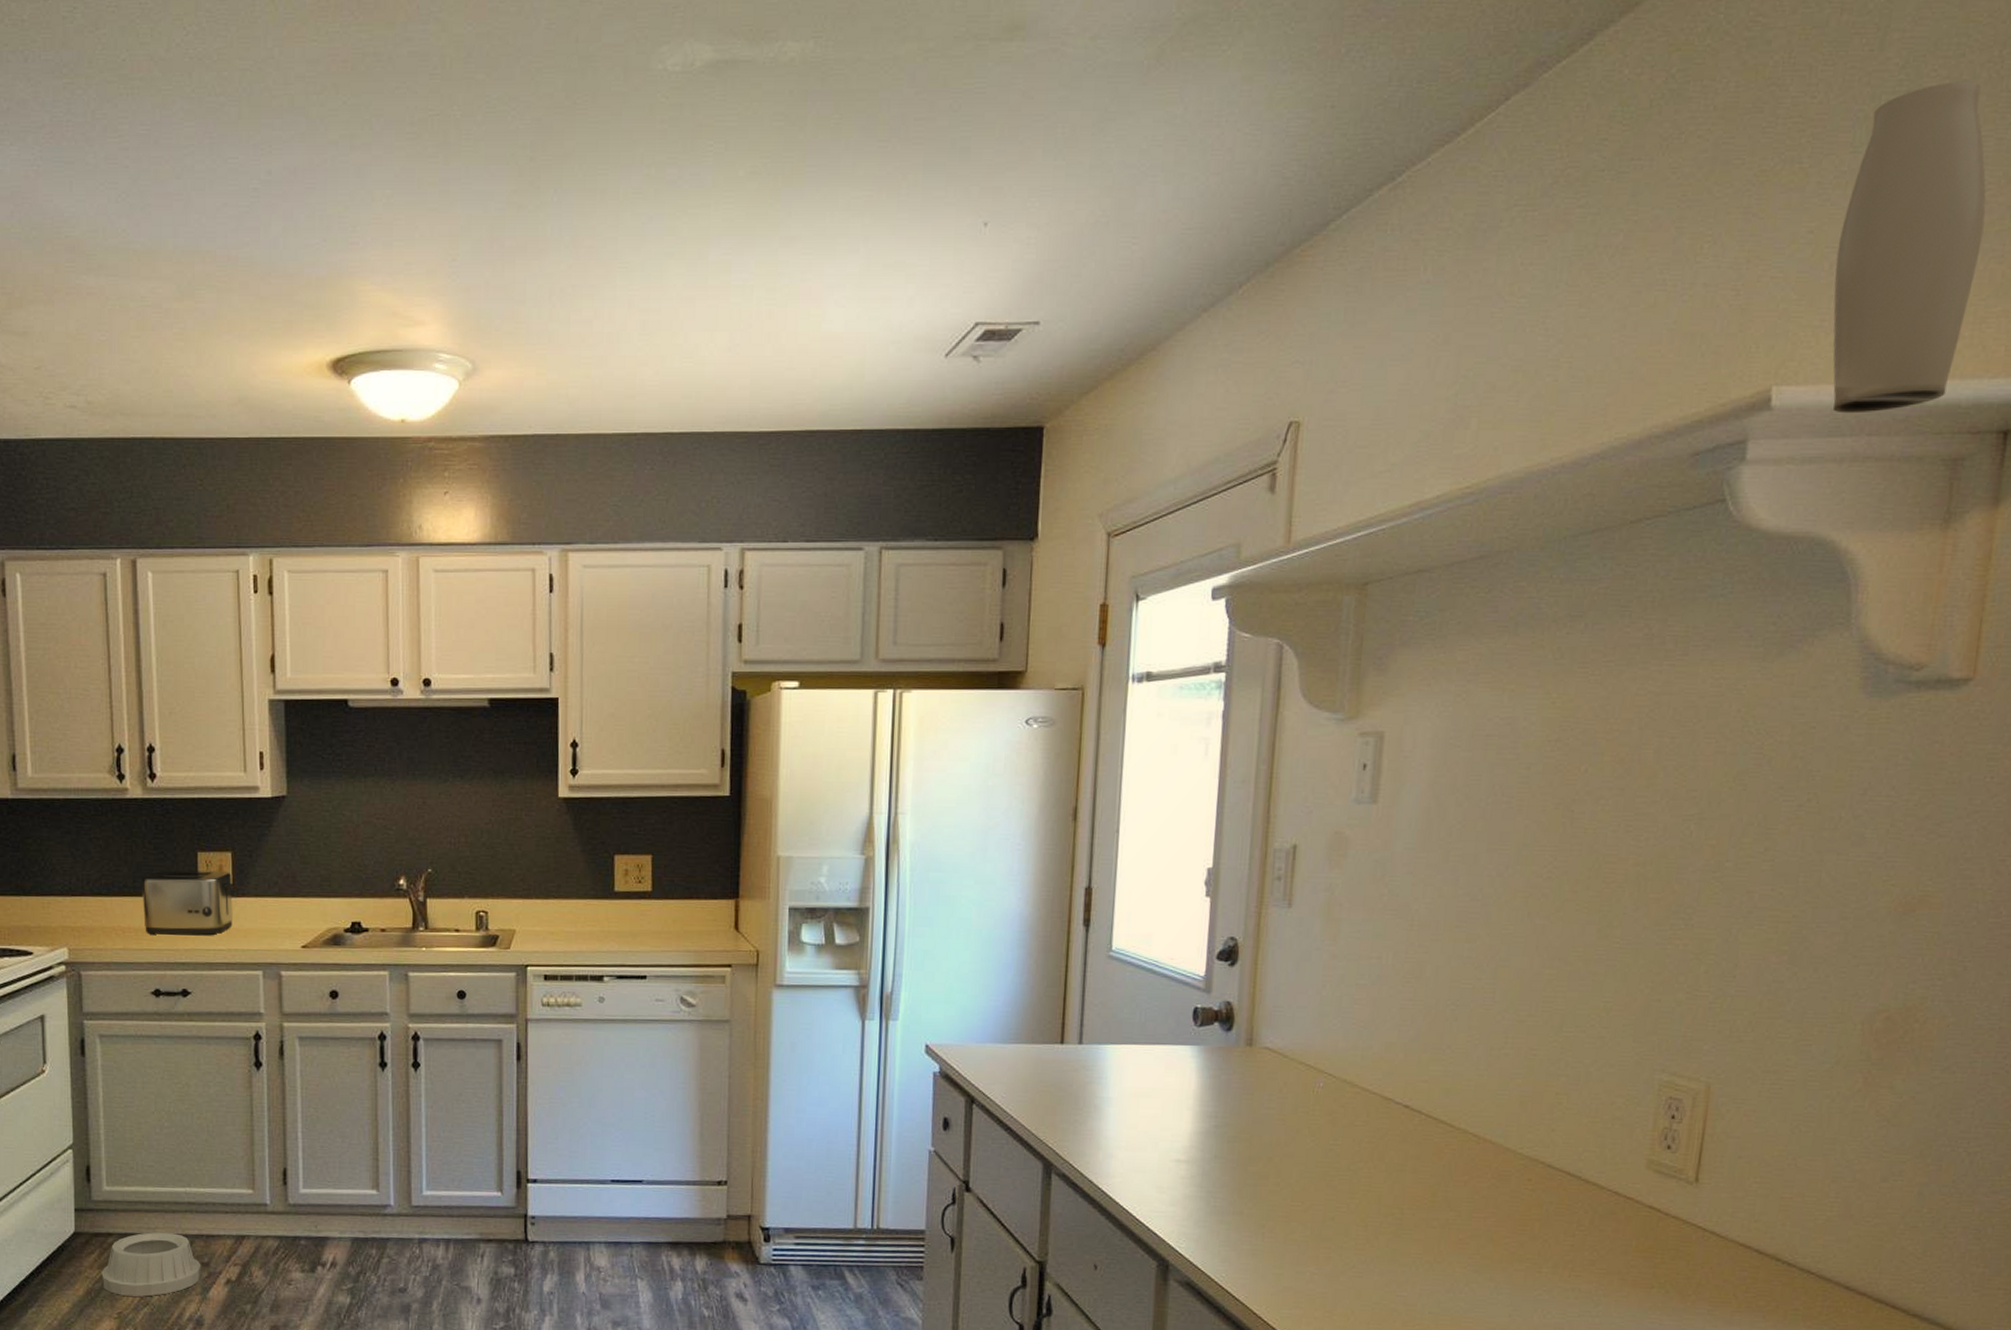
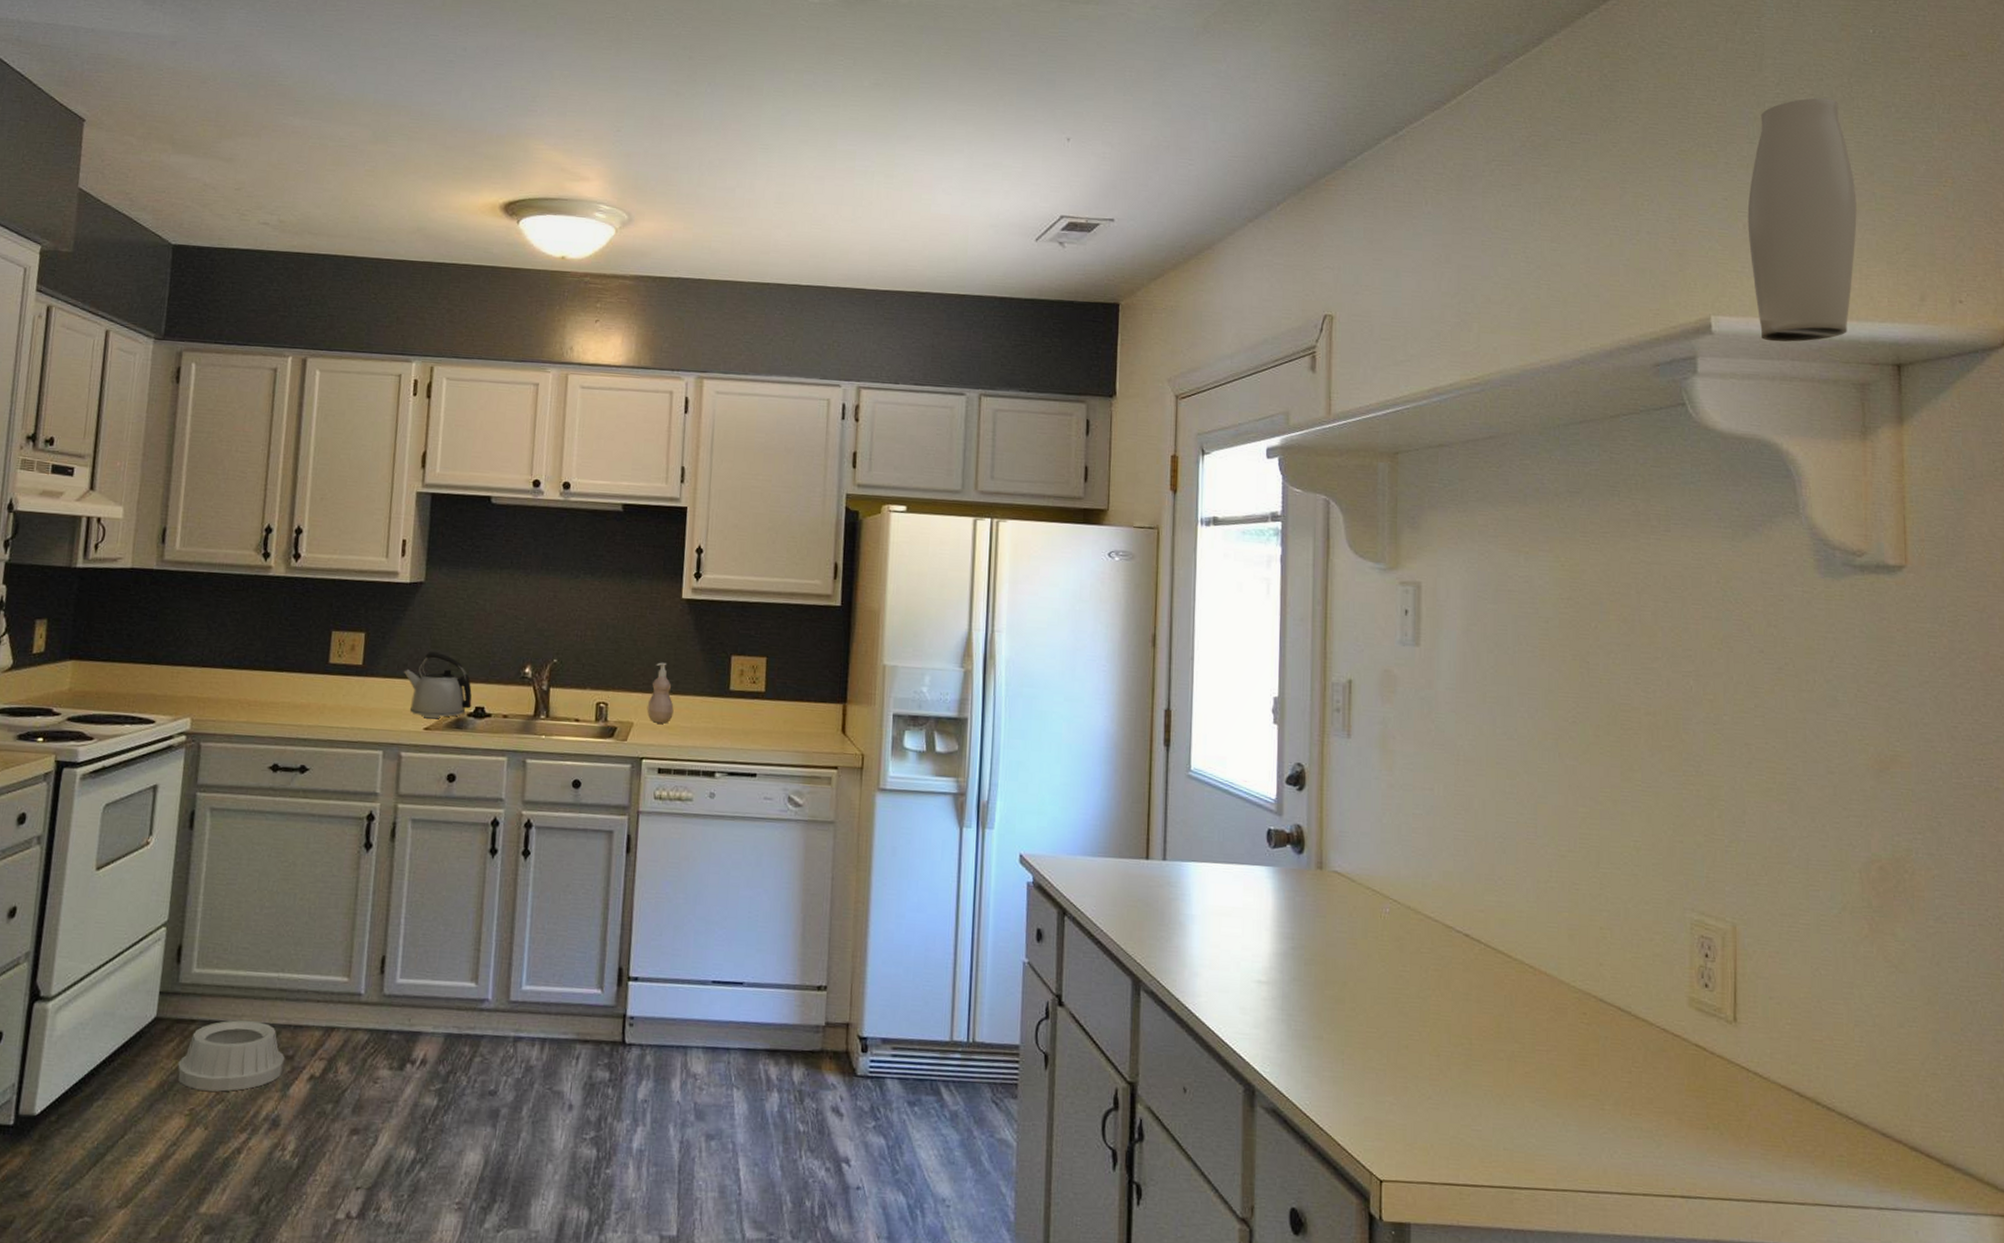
toaster: present [142,870,235,935] -> none [270,647,365,713]
kettle: none [274,867,348,937] -> present [403,651,472,719]
soap bottle: none [528,866,557,929] -> present [647,662,674,724]

